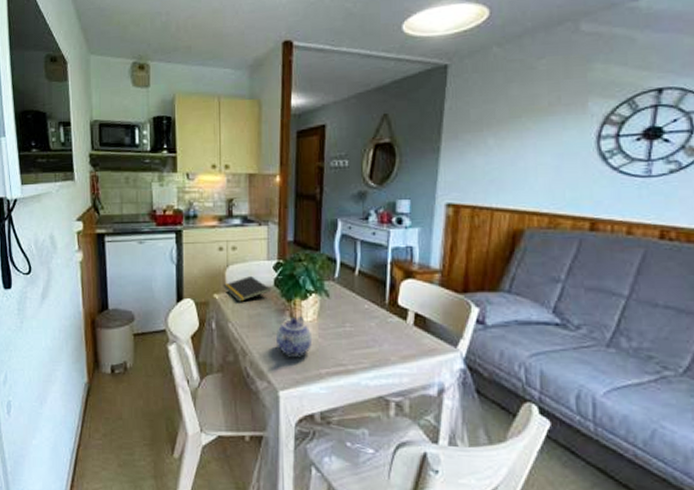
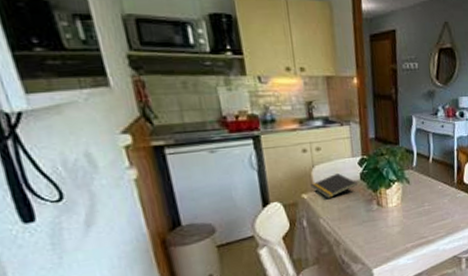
teapot: present [275,316,313,357] -> none [365,203,398,239]

